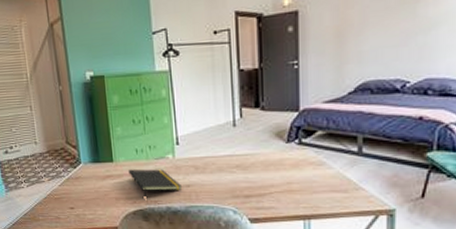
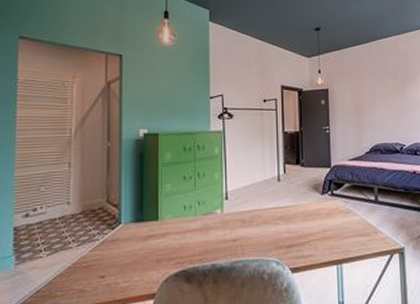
notepad: present [128,169,182,196] -> none [174,225,228,255]

